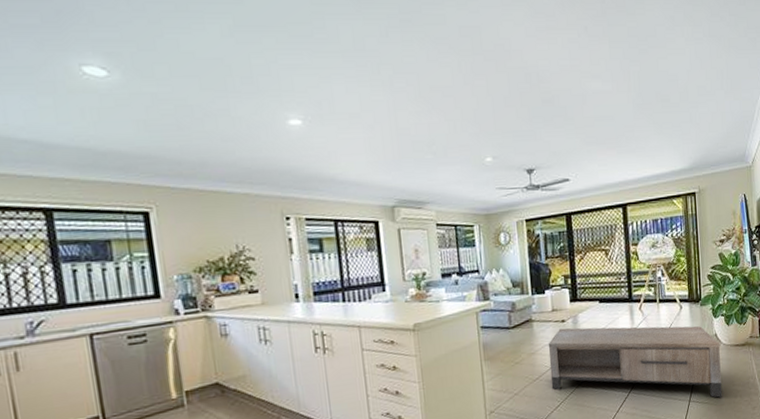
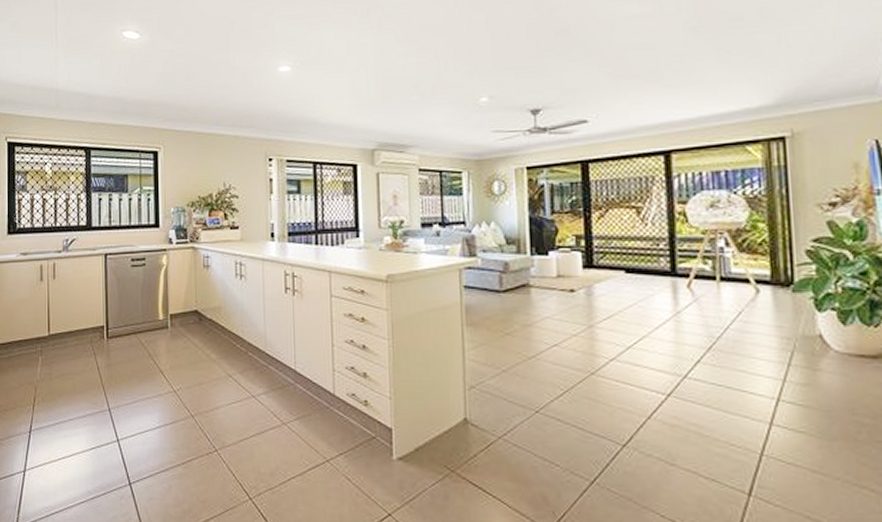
coffee table: present [548,326,722,398] -> none [549,299,832,428]

